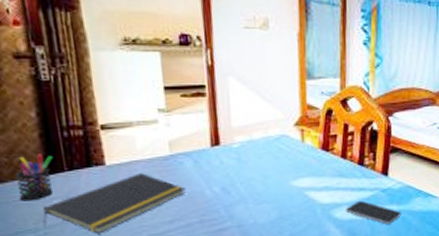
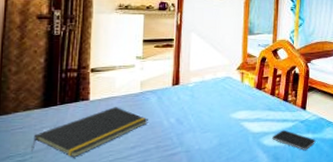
pen holder: present [14,154,54,202] -> none [17,91,51,130]

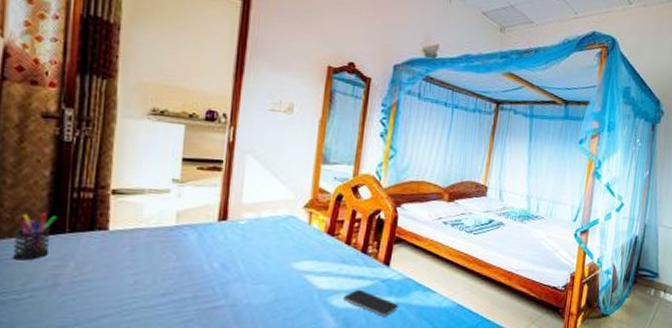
pen holder: none [17,91,51,130] -> present [12,213,58,261]
notepad: present [31,107,148,158] -> none [31,241,184,302]

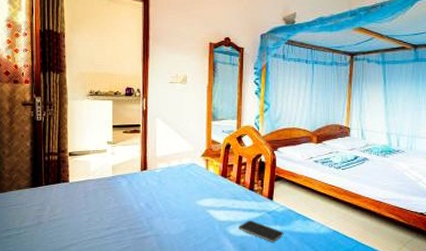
pen holder: present [12,213,58,261] -> none [12,172,37,207]

